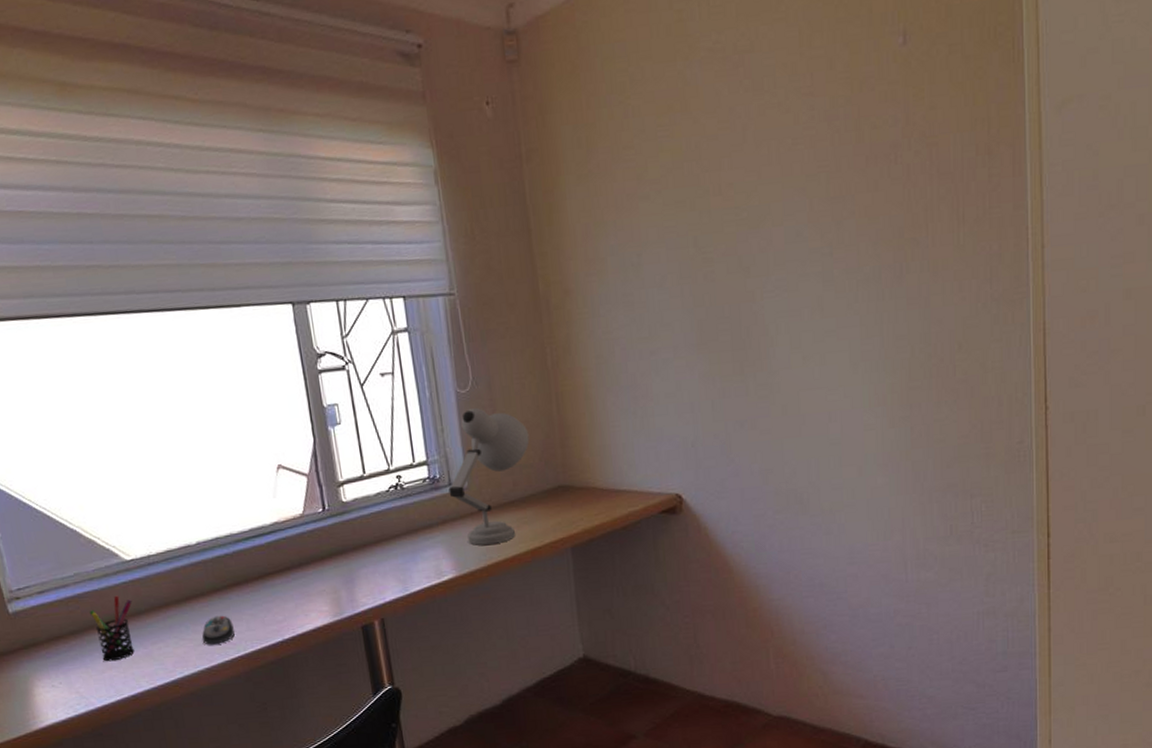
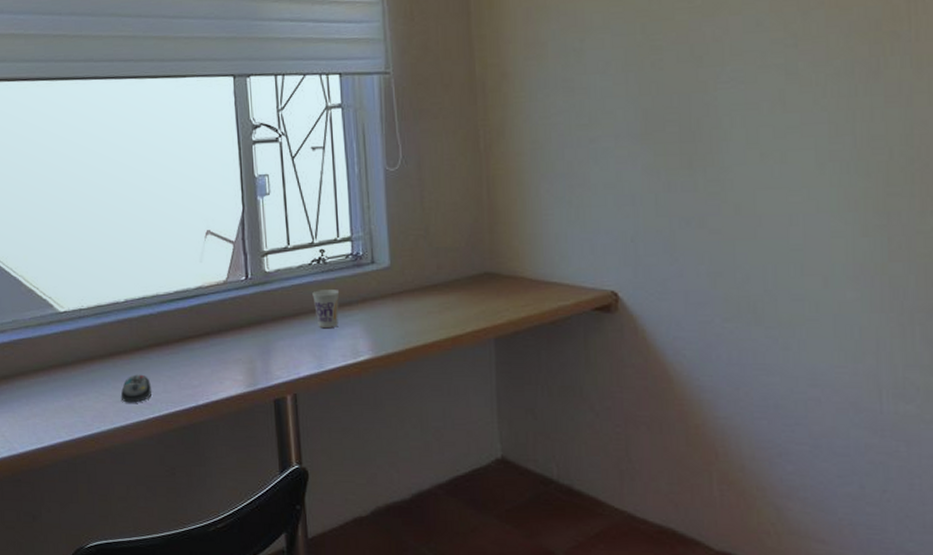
pen holder: present [90,595,135,662] -> none [22,345,61,409]
cup: none [392,513,420,553] -> present [312,288,340,329]
desk lamp: present [448,408,530,545] -> none [371,187,457,327]

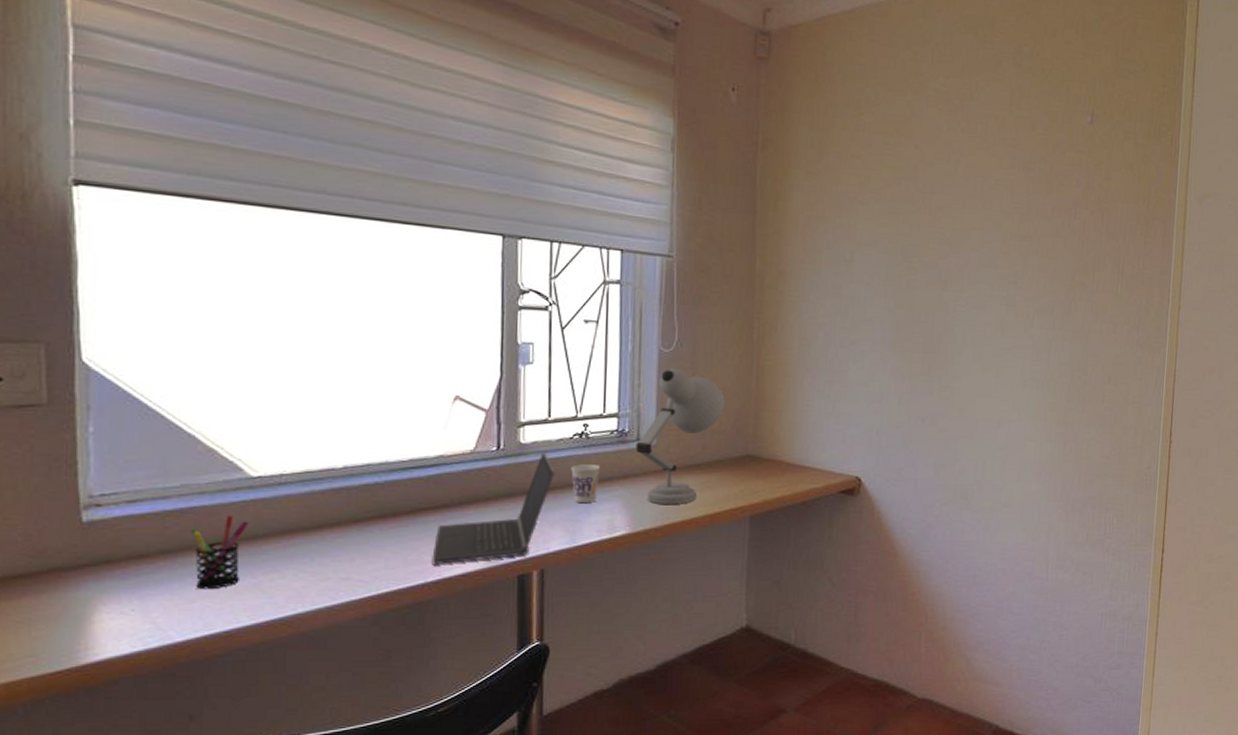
pen holder: none [22,345,61,409] -> present [191,515,249,590]
computer mouse: present [120,374,151,403] -> none [327,549,369,581]
laptop computer: none [200,279,299,390] -> present [431,452,556,565]
desk lamp: none [371,187,457,327] -> present [635,369,725,504]

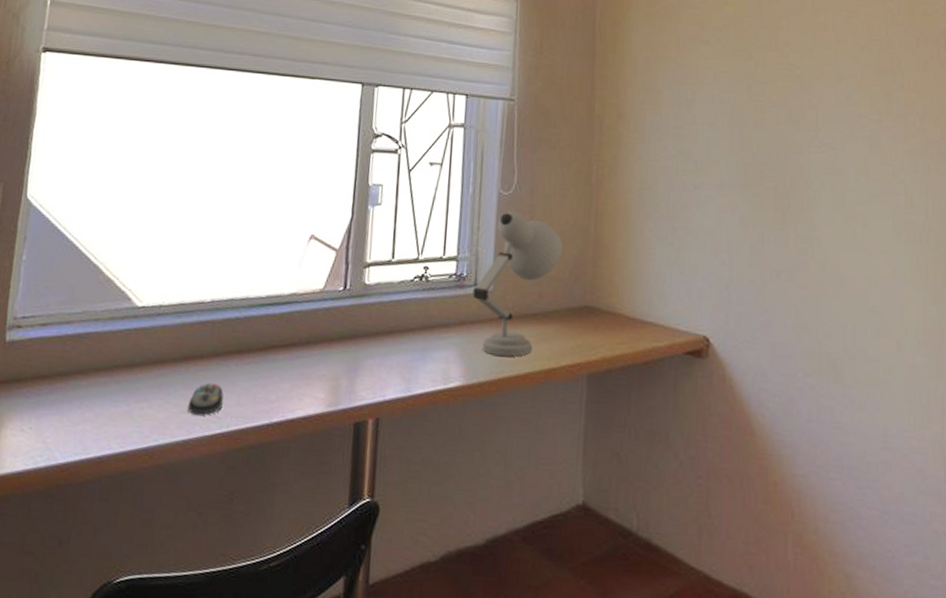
pen holder: present [191,515,249,590] -> none [81,342,130,414]
computer mouse: none [327,549,369,581] -> present [187,382,224,415]
laptop computer: present [431,452,556,565] -> none [277,294,396,406]
cup: present [571,463,601,504] -> none [410,308,439,350]

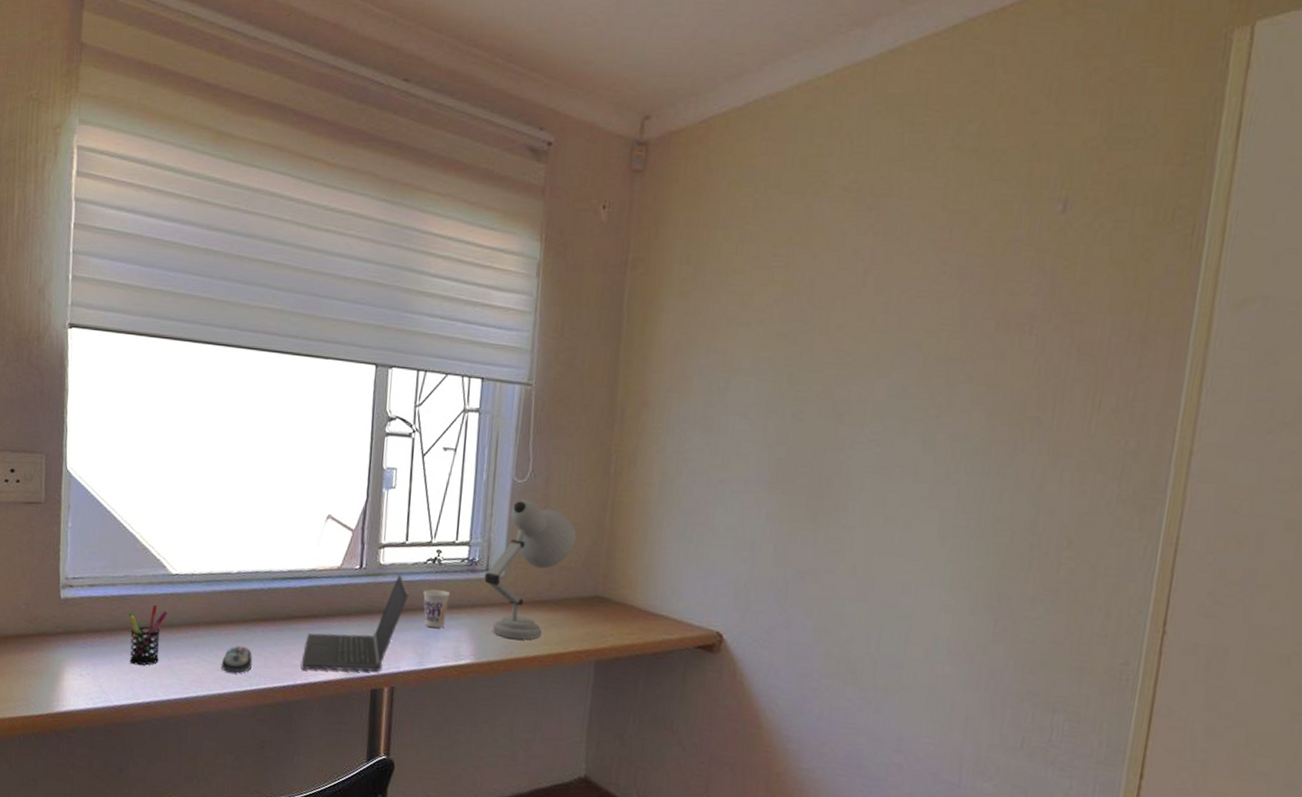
pen holder: none [81,342,130,414] -> present [129,604,168,666]
laptop computer: none [277,294,396,406] -> present [300,574,410,672]
cup: none [410,308,439,350] -> present [423,589,451,628]

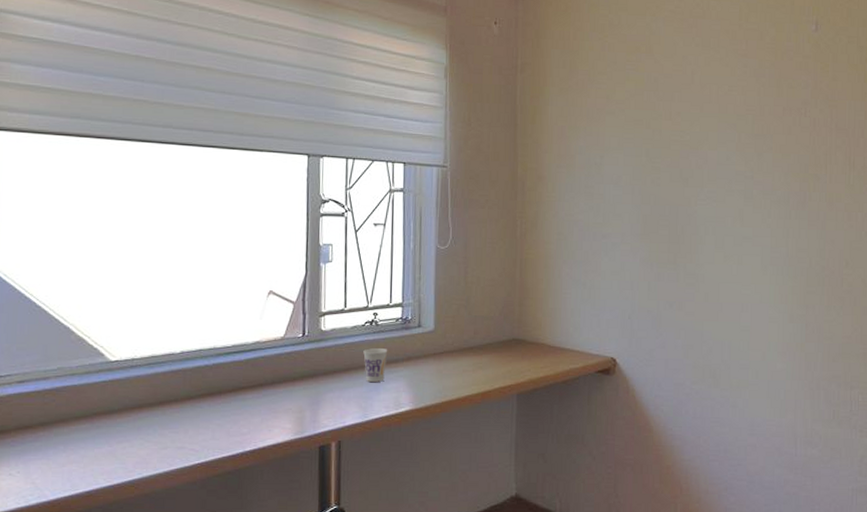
pen holder: present [129,604,168,666] -> none [64,393,108,456]
computer mouse: present [221,645,252,673] -> none [166,422,199,450]
laptop computer: present [300,574,410,672] -> none [249,338,351,437]
desk lamp: present [484,500,577,640] -> none [417,263,493,383]

